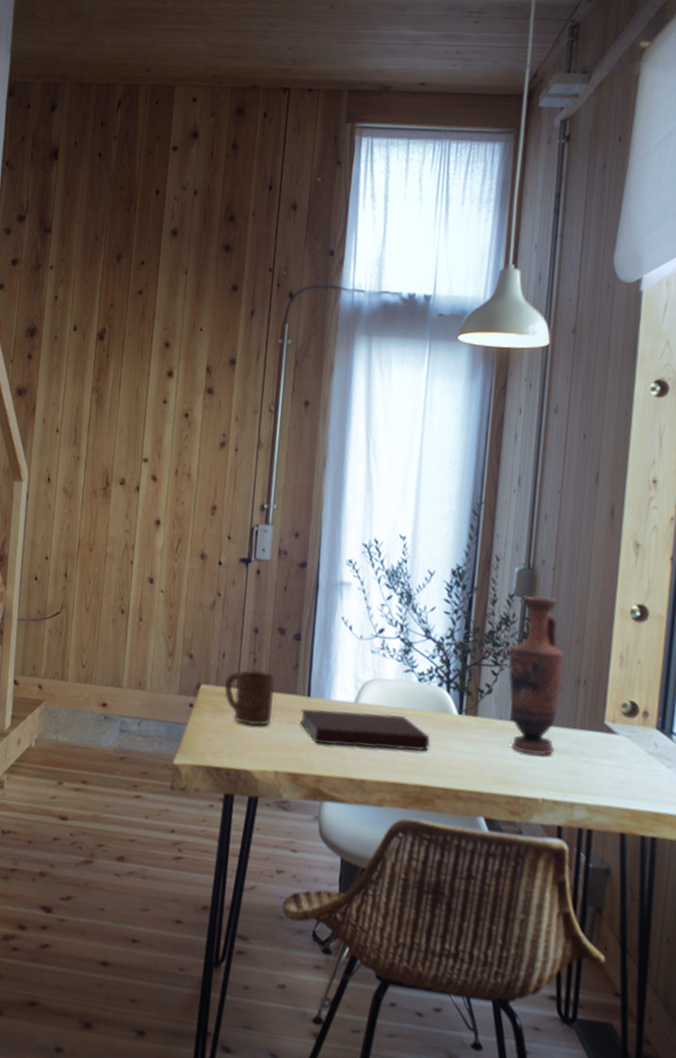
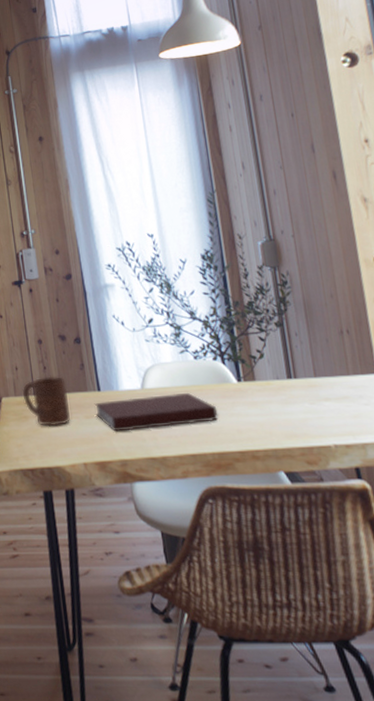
vase: present [507,596,565,755] -> none [269,262,335,406]

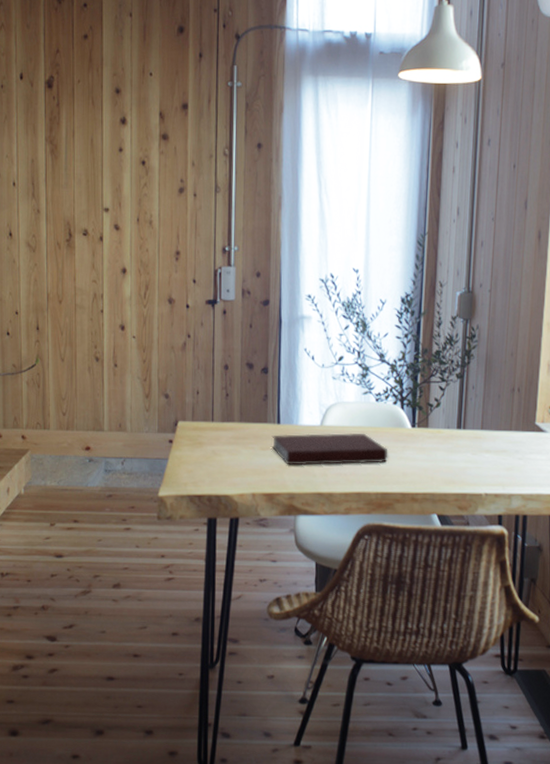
cup: present [22,376,71,427] -> none [200,404,247,455]

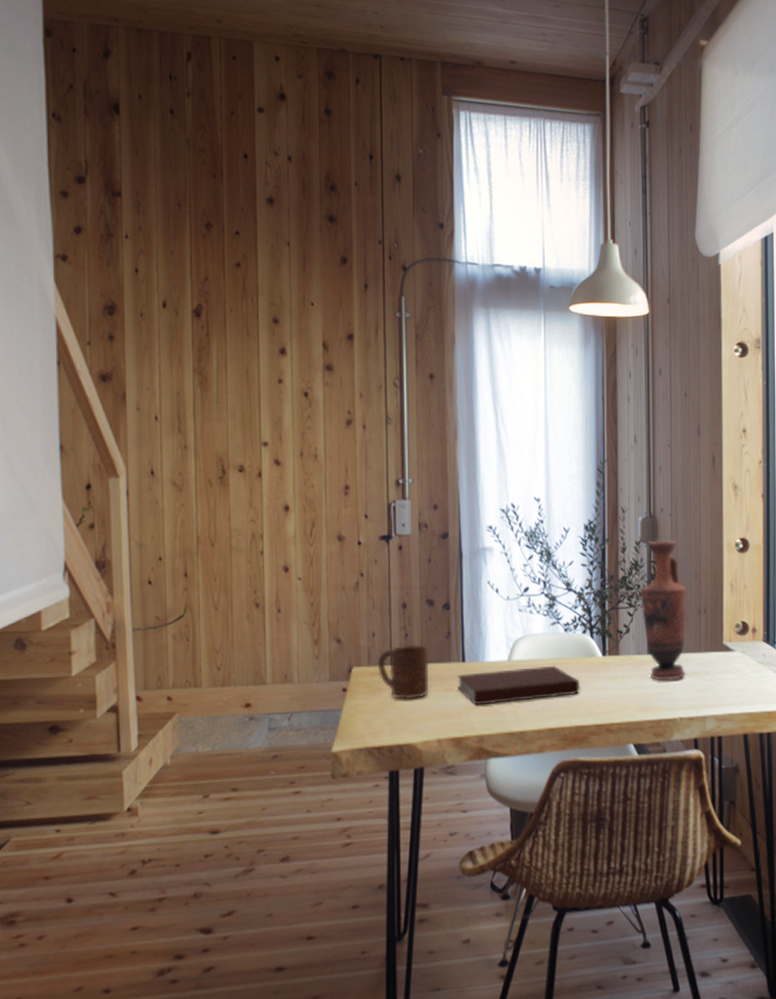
cup: none [200,404,247,455] -> present [377,644,430,700]
vase: none [452,316,501,456] -> present [640,540,687,681]

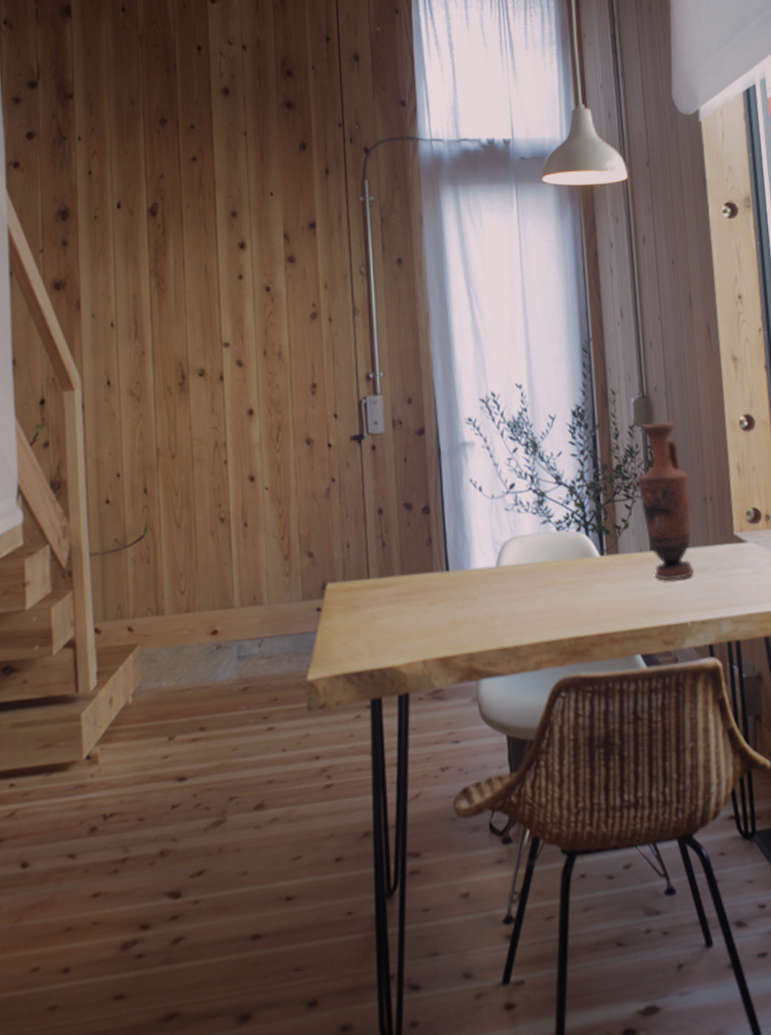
cup: present [377,644,430,700] -> none [353,554,412,618]
notebook: present [456,666,580,706] -> none [440,570,578,620]

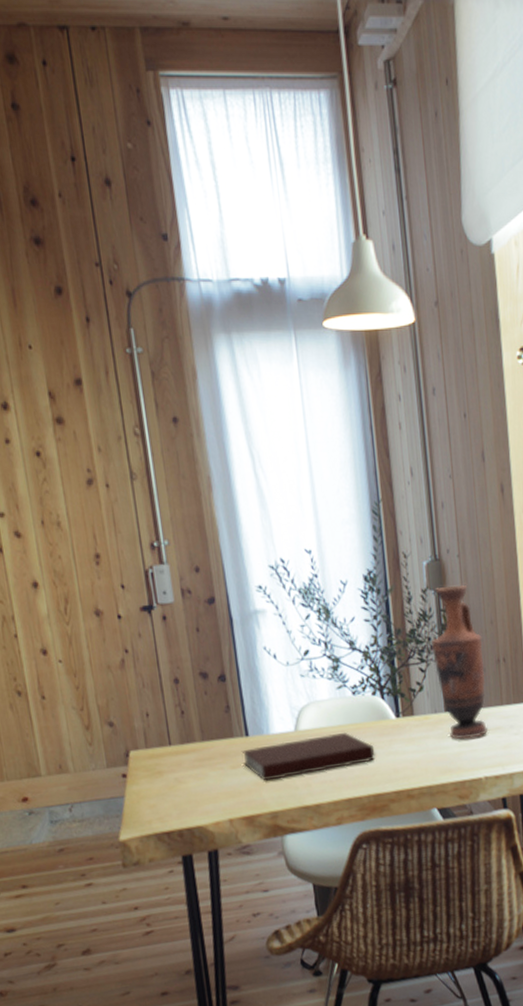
notebook: none [440,570,578,620] -> present [241,733,376,781]

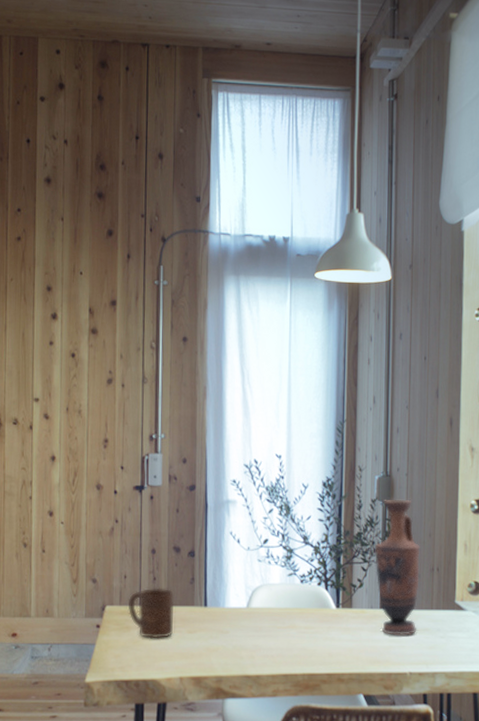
cup: none [154,722,215,782] -> present [127,587,175,639]
notebook: present [241,733,376,781] -> none [199,615,314,648]

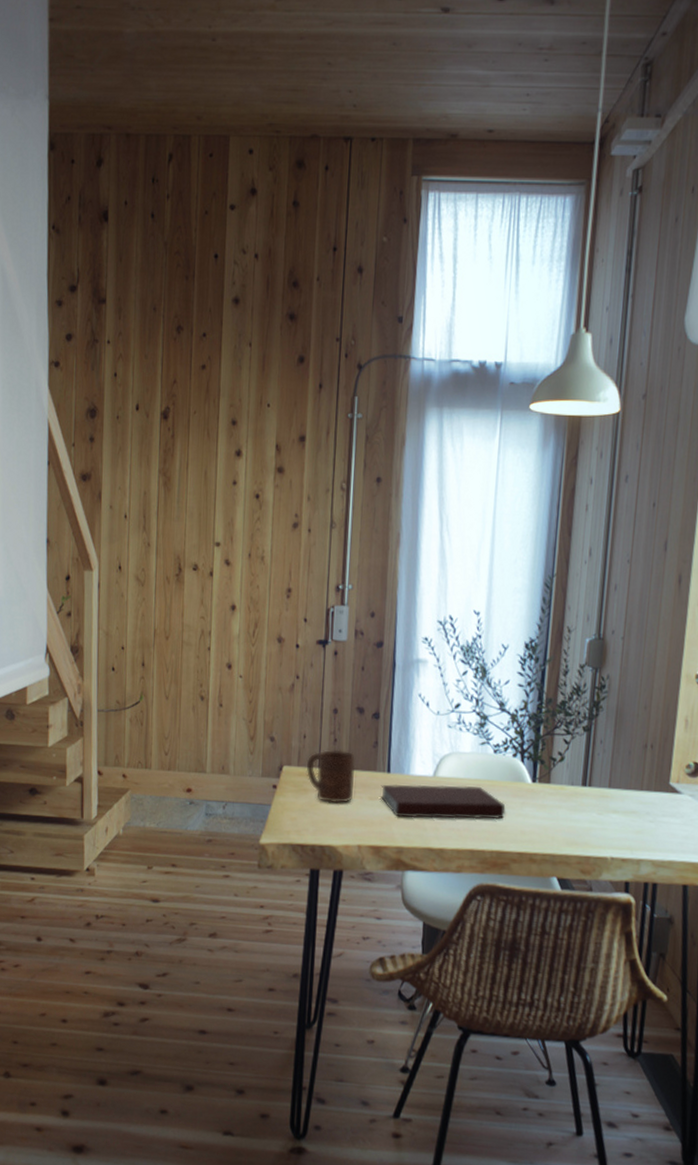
notebook: none [199,615,314,648] -> present [381,784,506,820]
vase: present [374,499,420,635] -> none [579,665,633,817]

